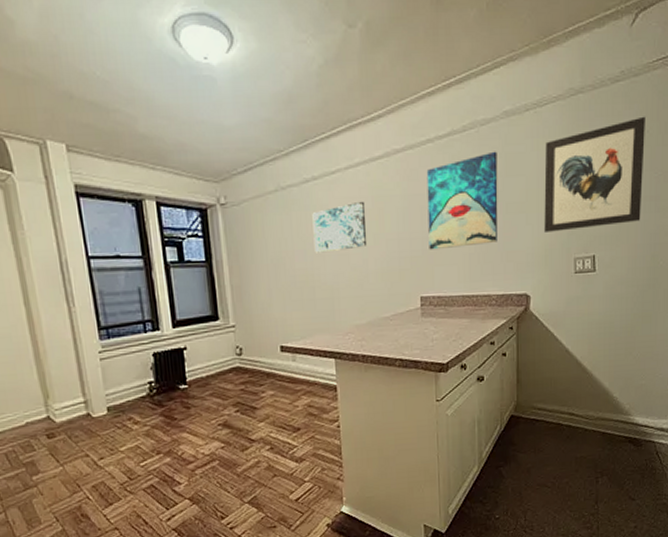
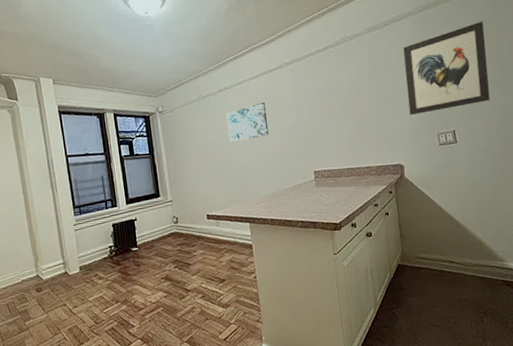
wall art: present [426,151,498,250] -> none [311,57,372,135]

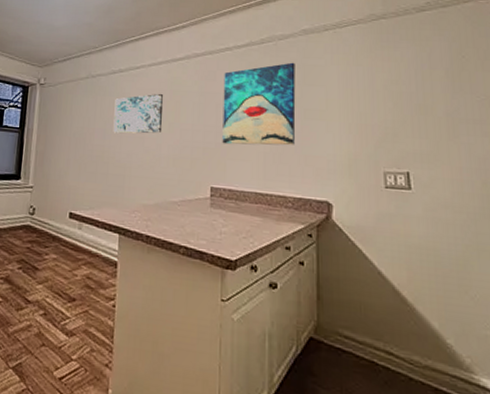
wall art: none [311,57,372,135] -> present [222,62,296,146]
wall art: present [403,21,490,115] -> none [346,42,464,144]

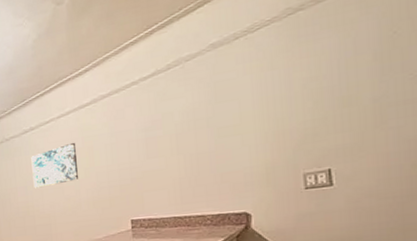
wall art: present [222,62,296,146] -> none [132,82,210,178]

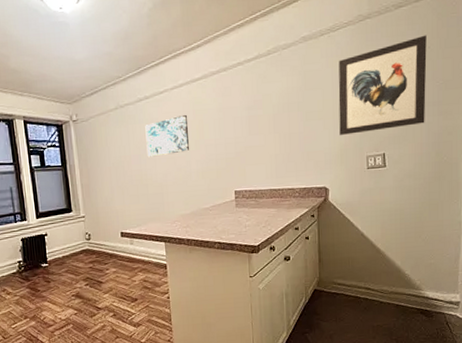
wall art: none [260,17,393,151] -> present [338,35,427,135]

